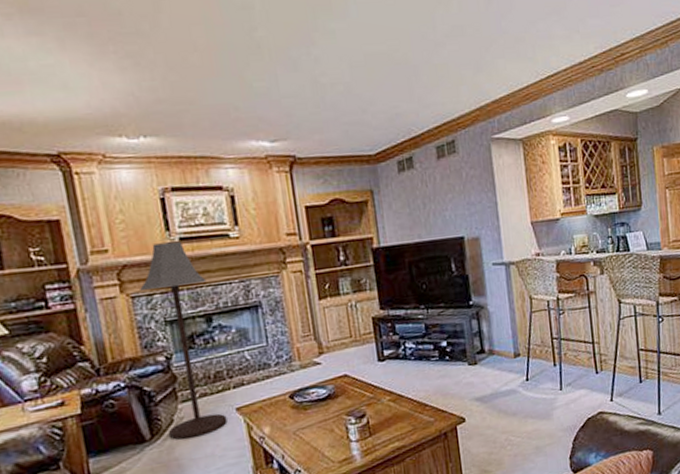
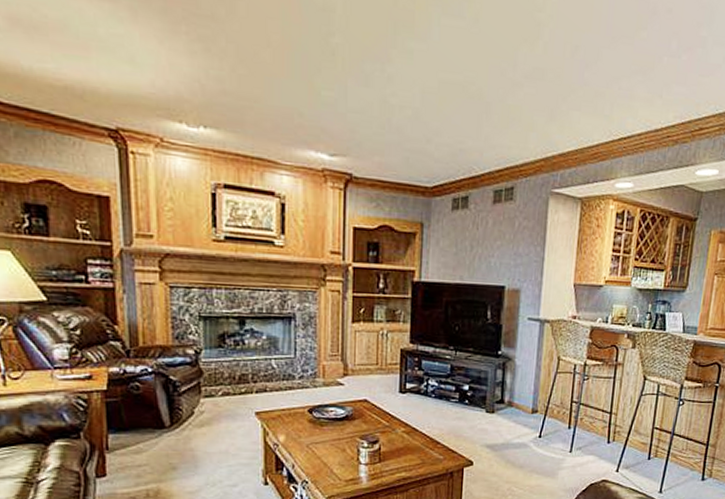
floor lamp: present [140,241,227,440] -> none [179,238,245,433]

